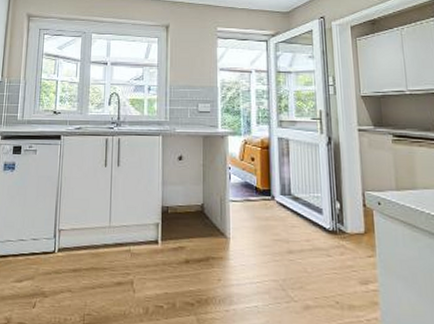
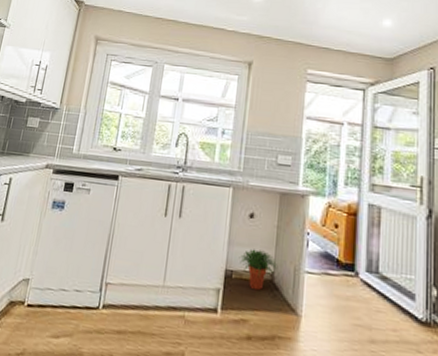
potted plant: none [172,186,207,221] -> present [239,248,279,291]

